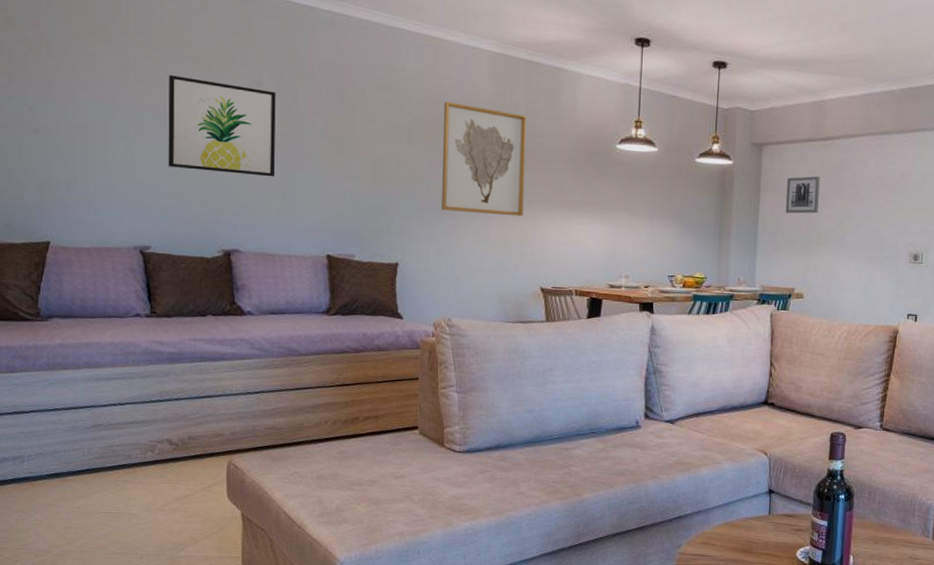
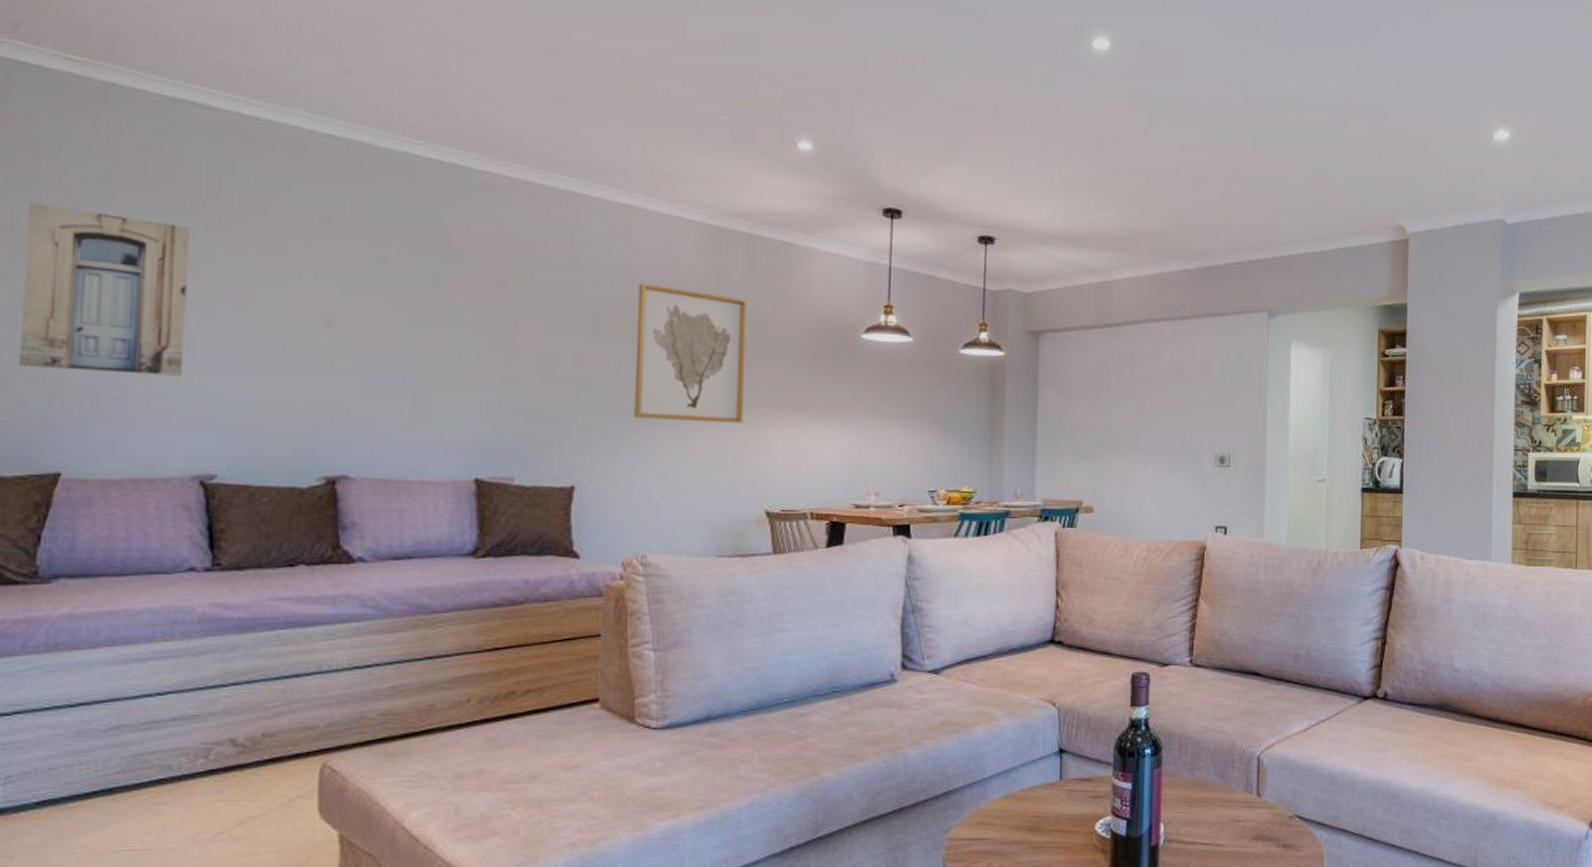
wall art: none [19,40,126,171] -> present [18,203,191,376]
wall art: present [168,74,276,177] -> none [247,249,409,380]
wall art: present [785,176,820,214] -> none [1068,368,1109,413]

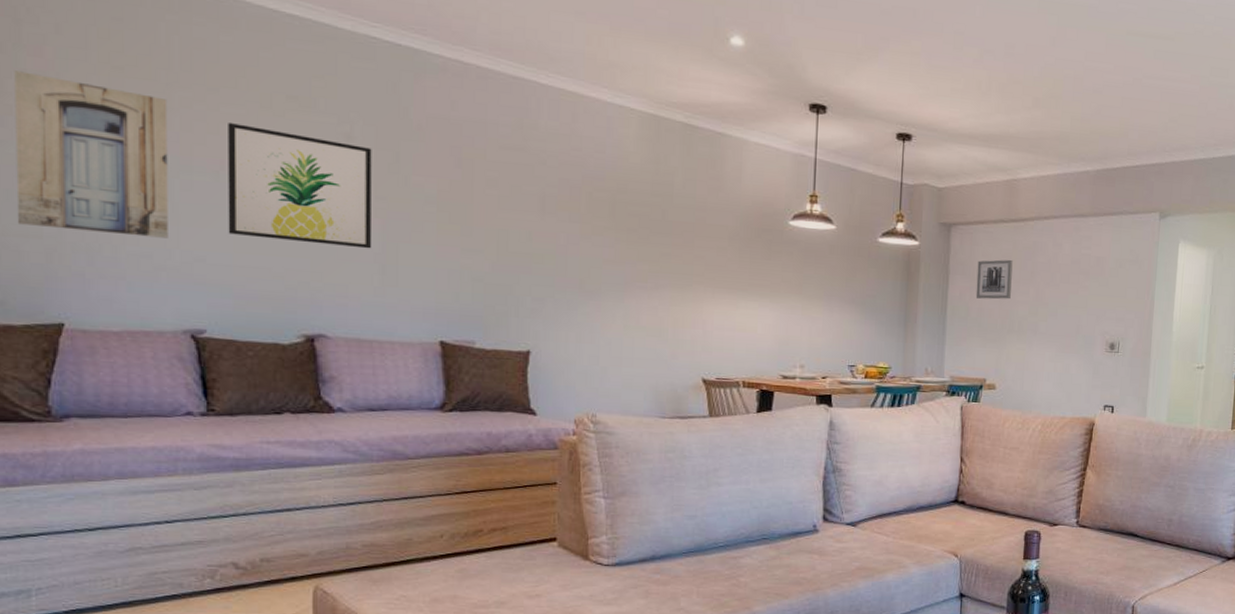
wall art: none [247,249,409,380] -> present [228,122,372,249]
wall art: present [634,283,747,424] -> none [582,166,685,299]
wall art: none [1068,368,1109,413] -> present [975,259,1013,300]

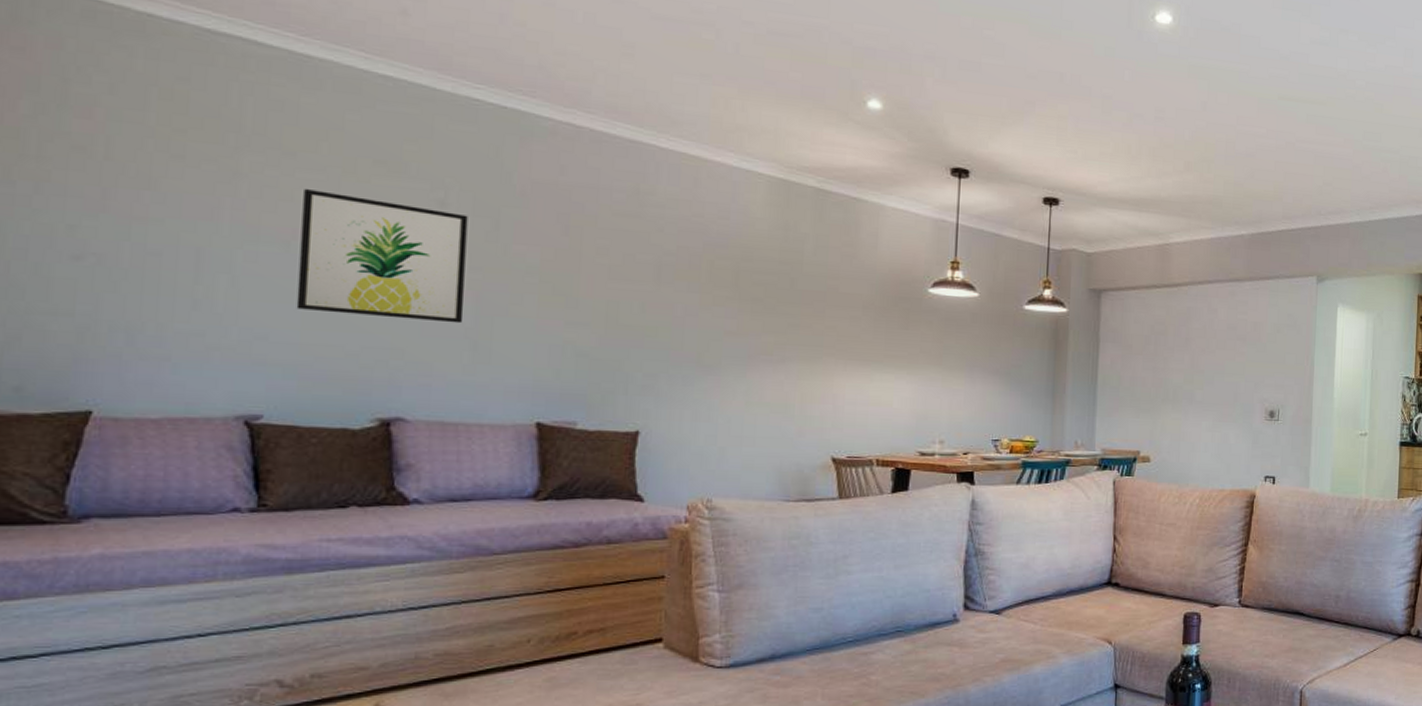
wall art: present [14,70,168,238] -> none [44,133,235,315]
wall art: present [975,259,1013,300] -> none [1127,326,1166,368]

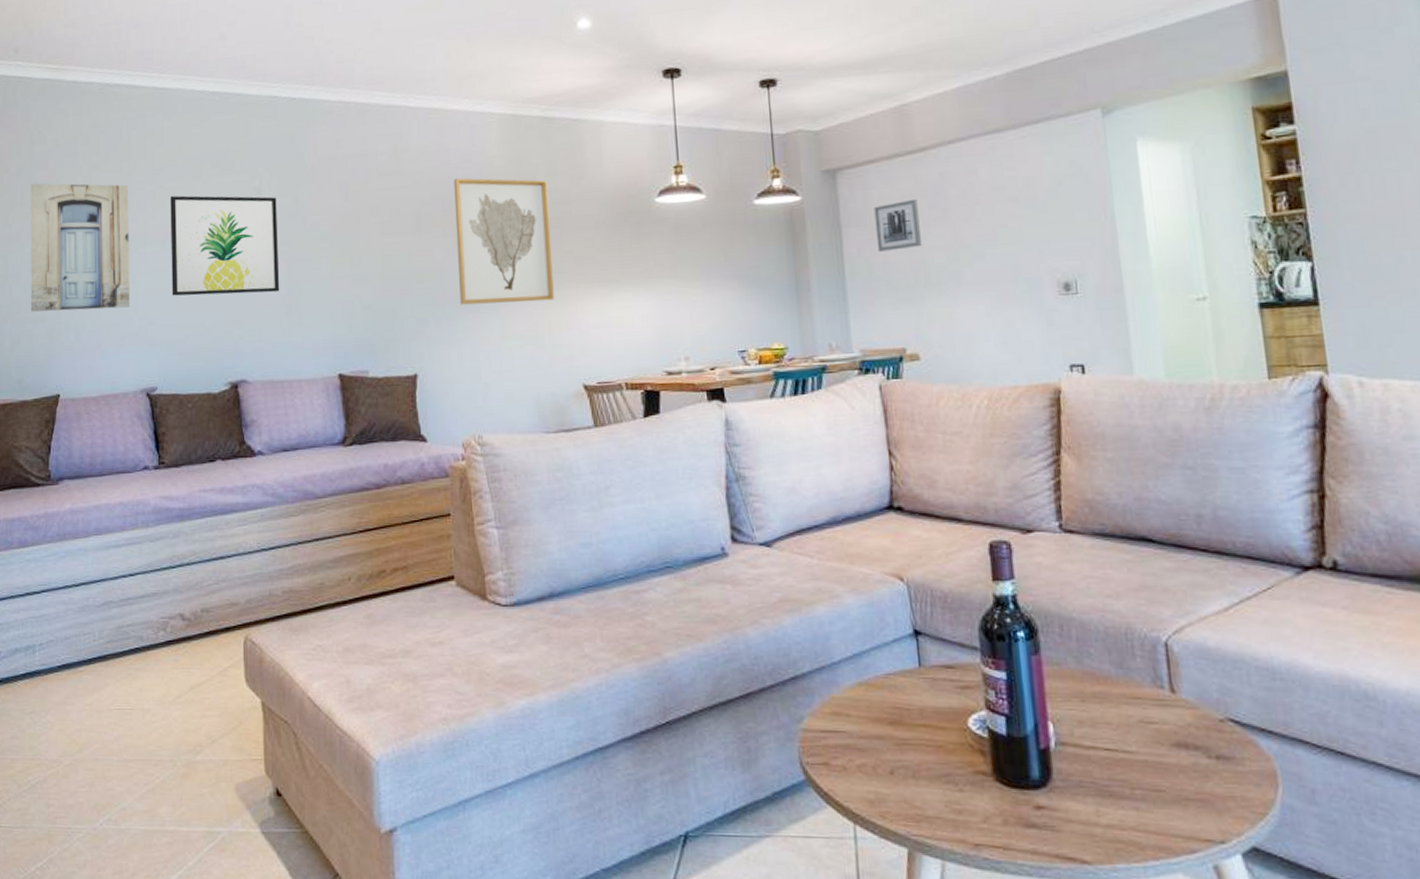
wall art: none [44,133,235,315] -> present [30,183,130,312]
wall art: none [700,233,815,373] -> present [454,178,554,305]
wall art: none [1127,326,1166,368] -> present [874,200,921,252]

